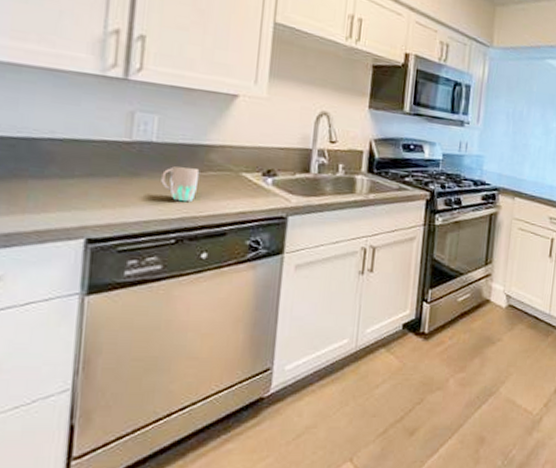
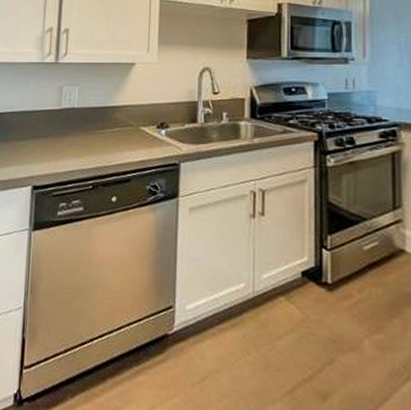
mug: present [161,166,200,202] -> none [81,126,109,154]

